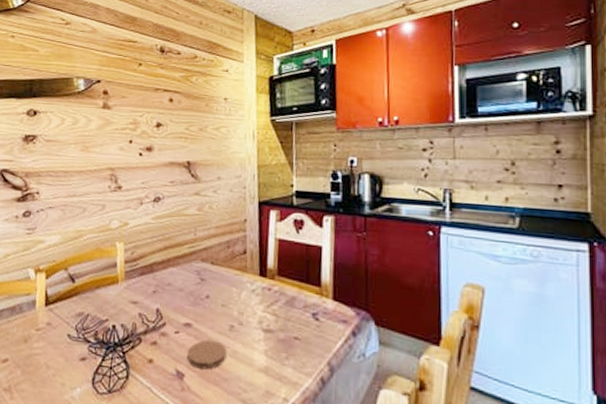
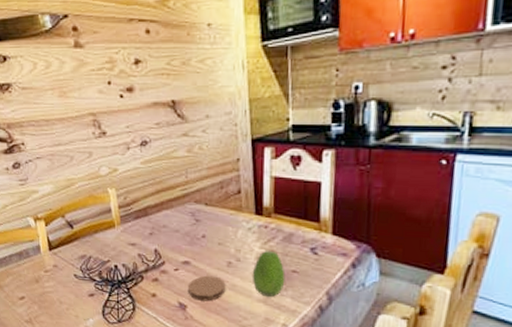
fruit: none [253,313,287,367] -> present [252,250,286,298]

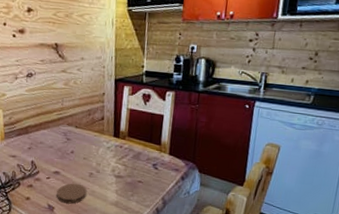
fruit: present [252,250,286,298] -> none [107,164,133,202]

